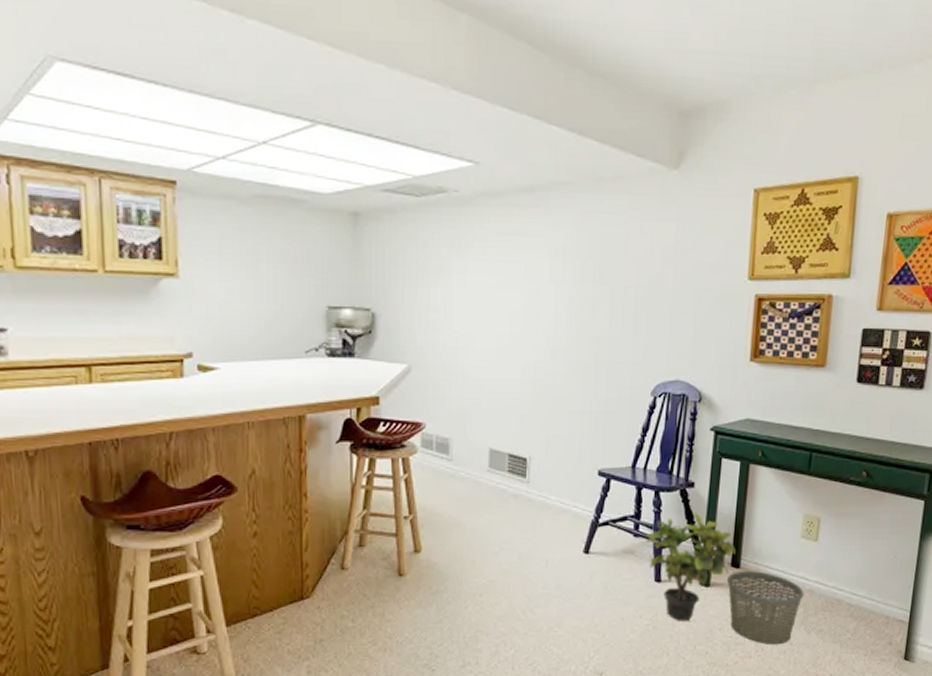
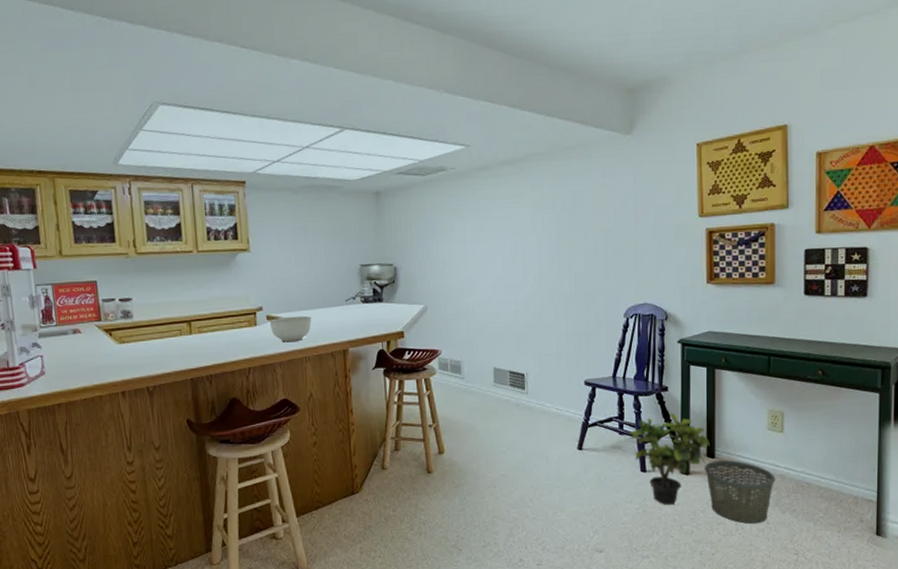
bowl: none [201,368,259,402] -> present [269,315,312,343]

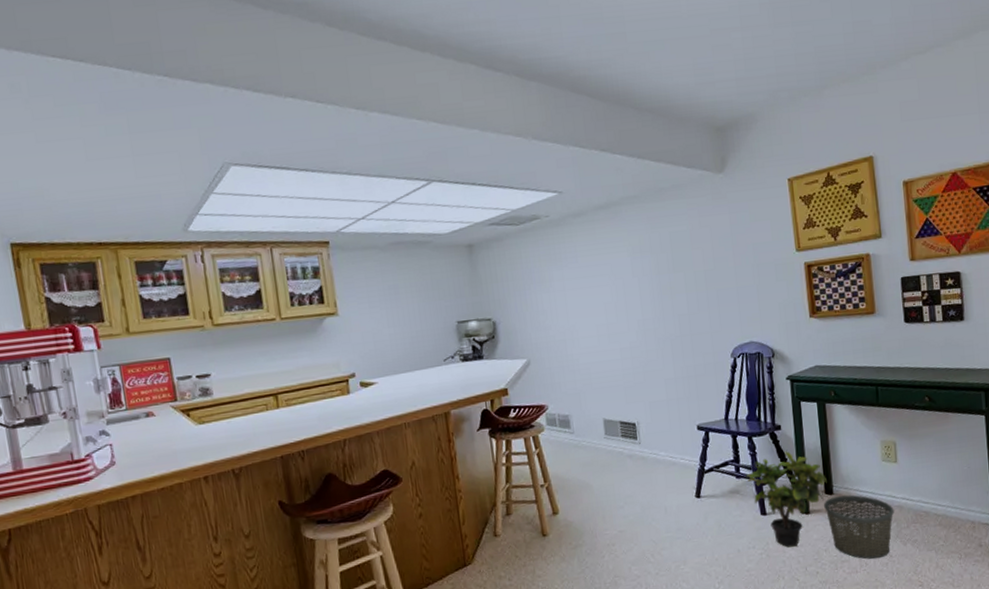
bowl: present [269,315,312,343] -> none [363,379,409,410]

